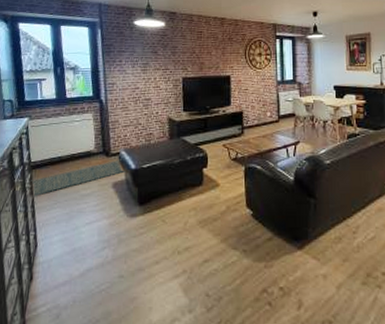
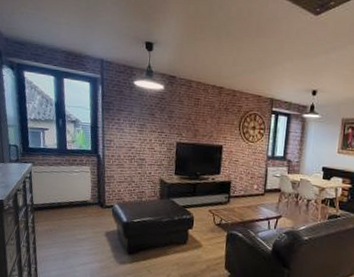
rug: present [31,159,126,197] -> none [33,211,118,235]

